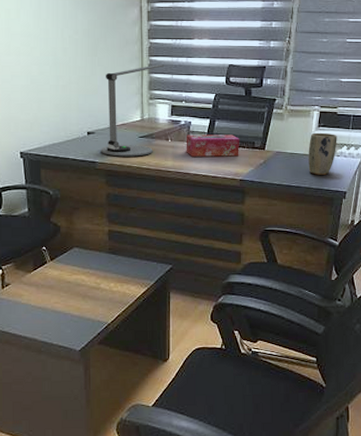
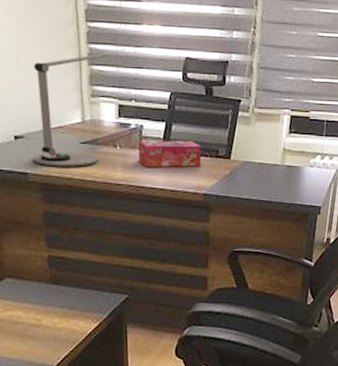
plant pot: present [308,132,337,175] -> none [279,140,310,188]

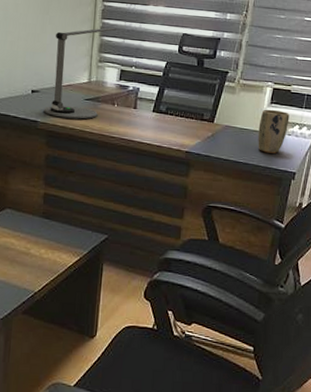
tissue box: present [137,140,202,167] -> none [132,101,189,127]
plant pot: none [279,140,310,188] -> present [258,109,290,154]

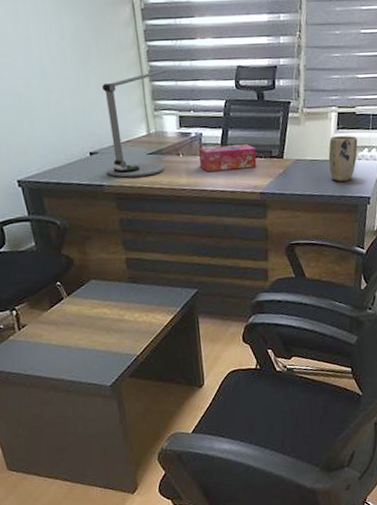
tissue box: none [132,101,189,127] -> present [198,144,257,172]

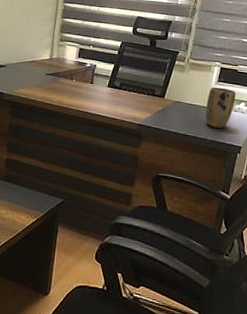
desk lamp: present [102,70,167,178] -> none [9,10,78,92]
tissue box: present [198,144,257,172] -> none [88,76,141,102]

